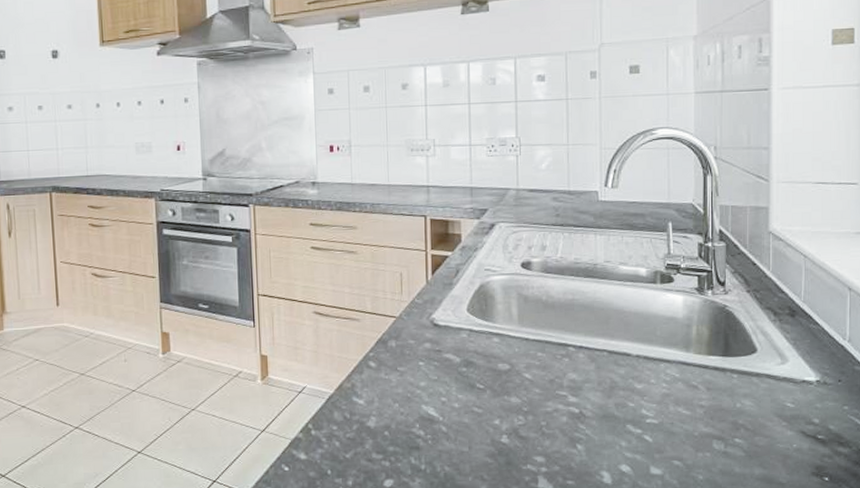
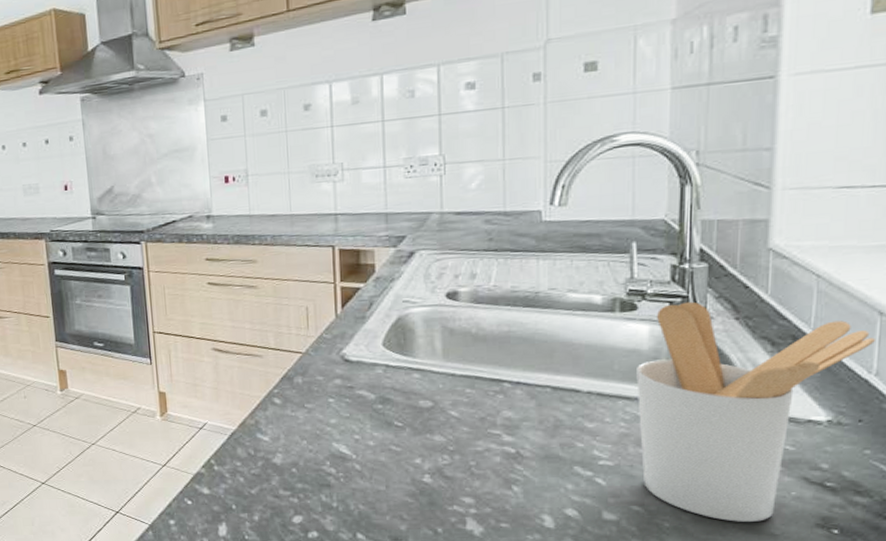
utensil holder: none [674,275,847,473] -> present [636,301,875,522]

